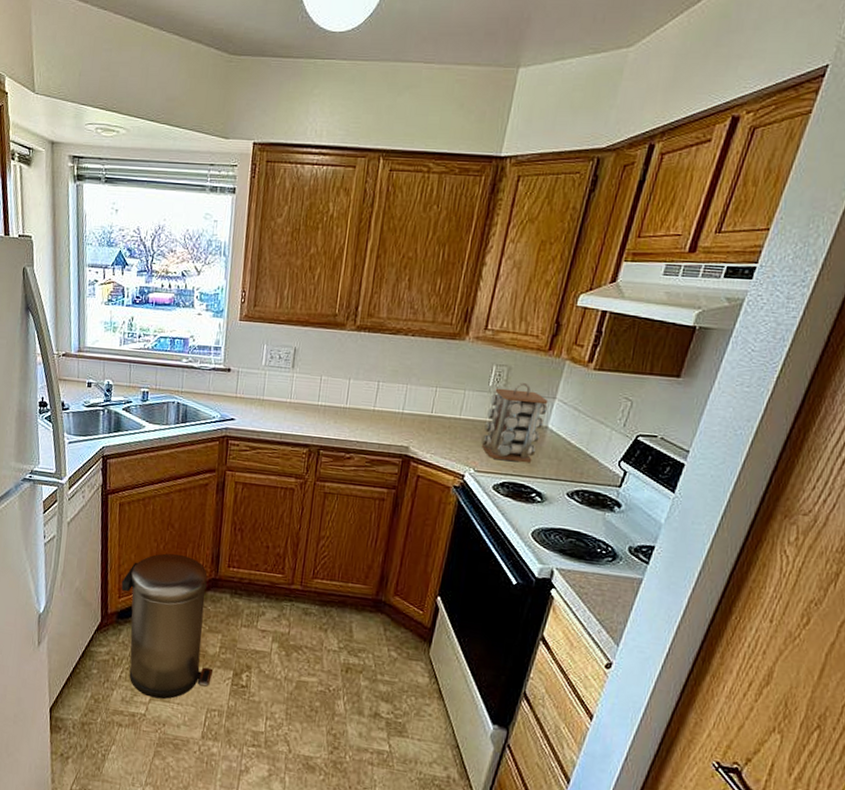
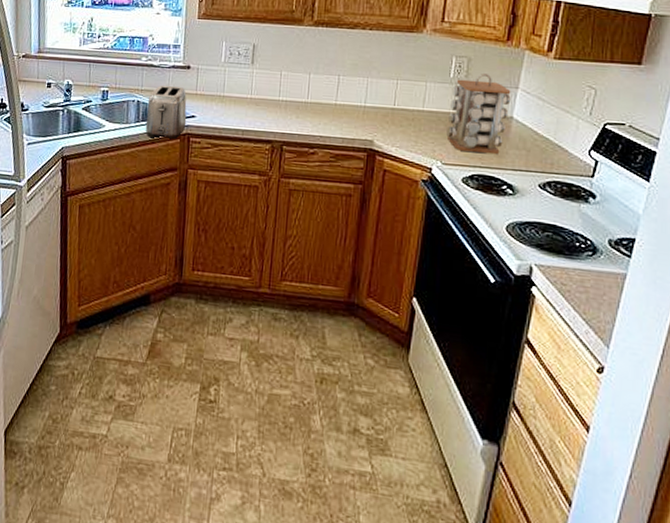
pedal bin: present [121,553,214,699] -> none [81,257,179,418]
toaster: none [184,388,226,442] -> present [145,86,187,140]

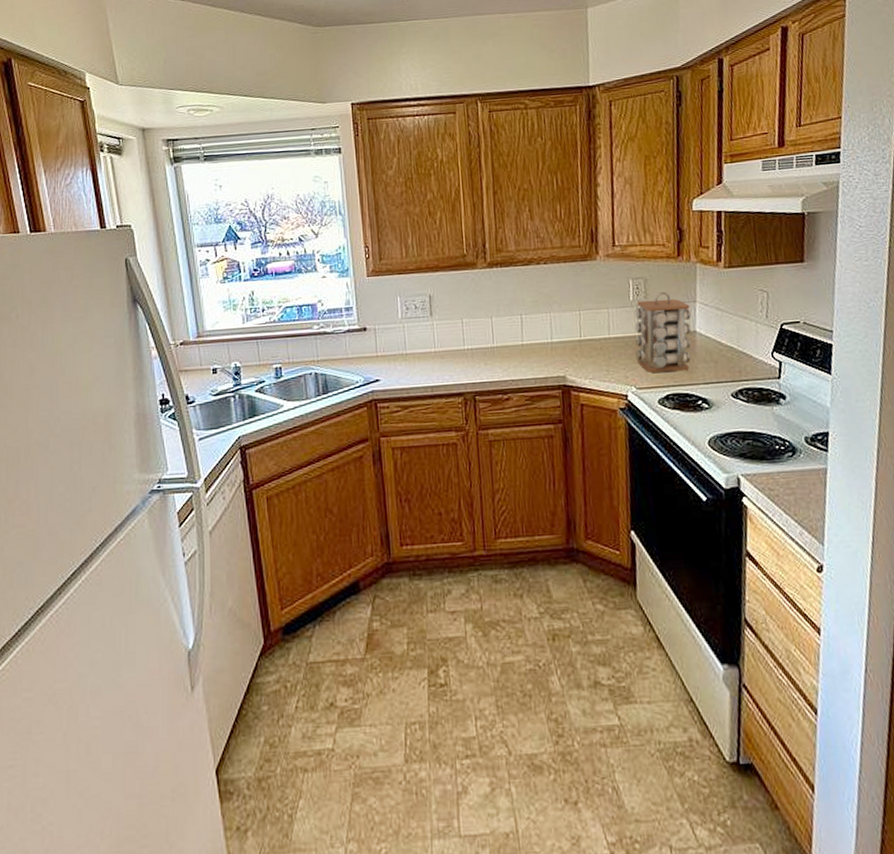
toaster: present [145,86,187,140] -> none [326,351,371,411]

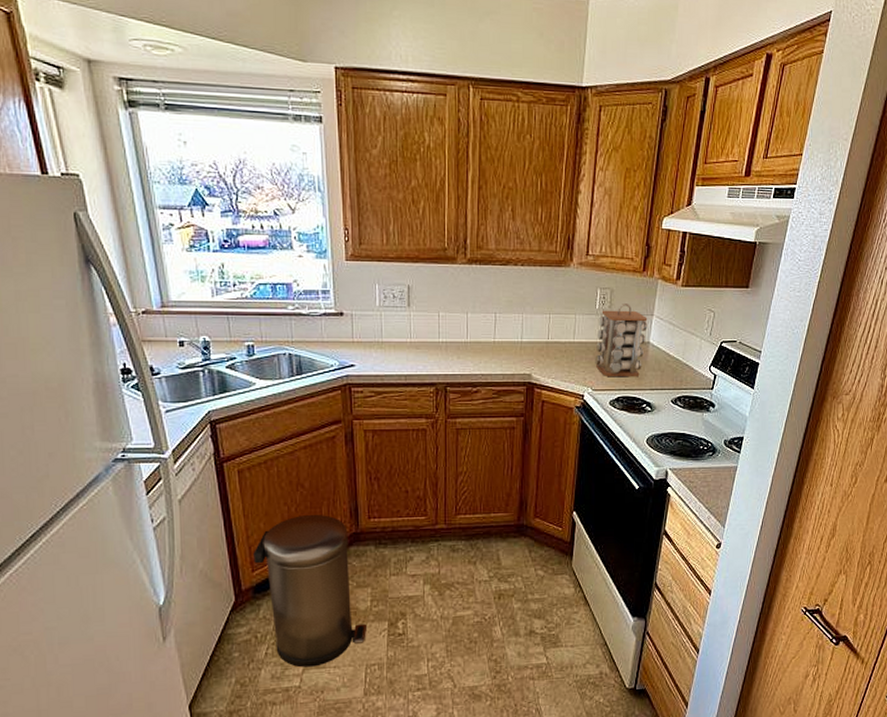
pedal bin: none [282,542,405,725] -> present [253,514,368,667]

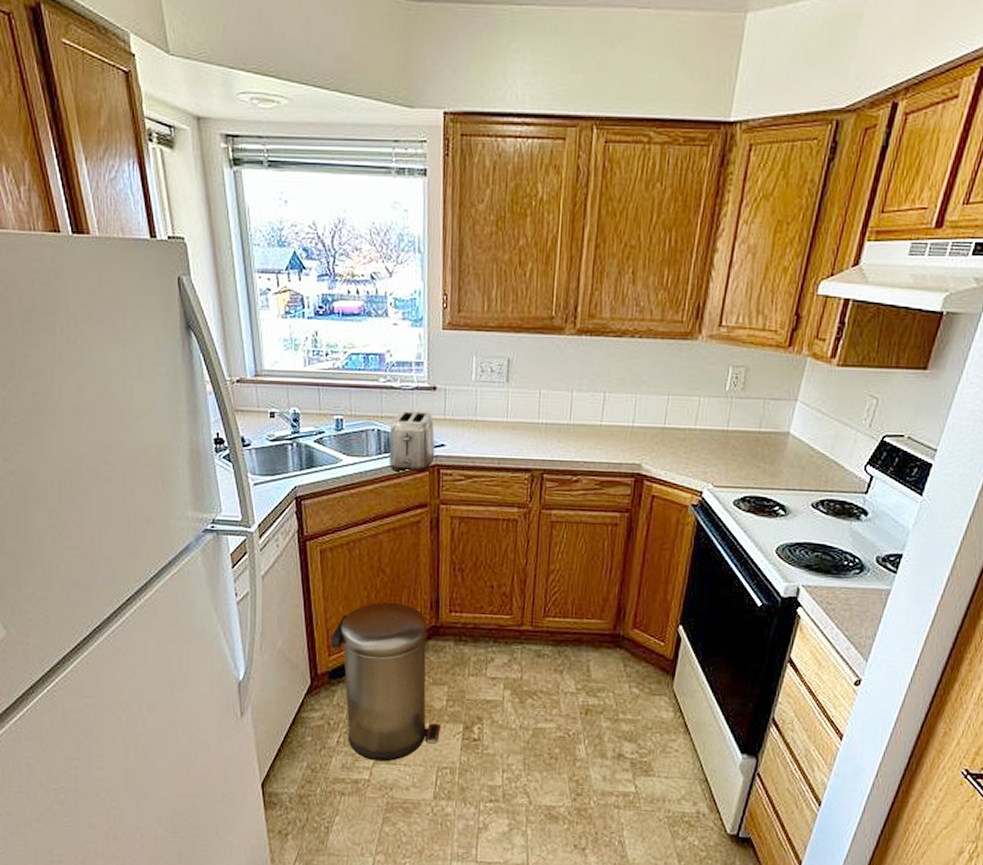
toaster: none [300,336,346,392] -> present [388,411,436,473]
spice rack: present [595,304,648,377] -> none [719,385,790,474]

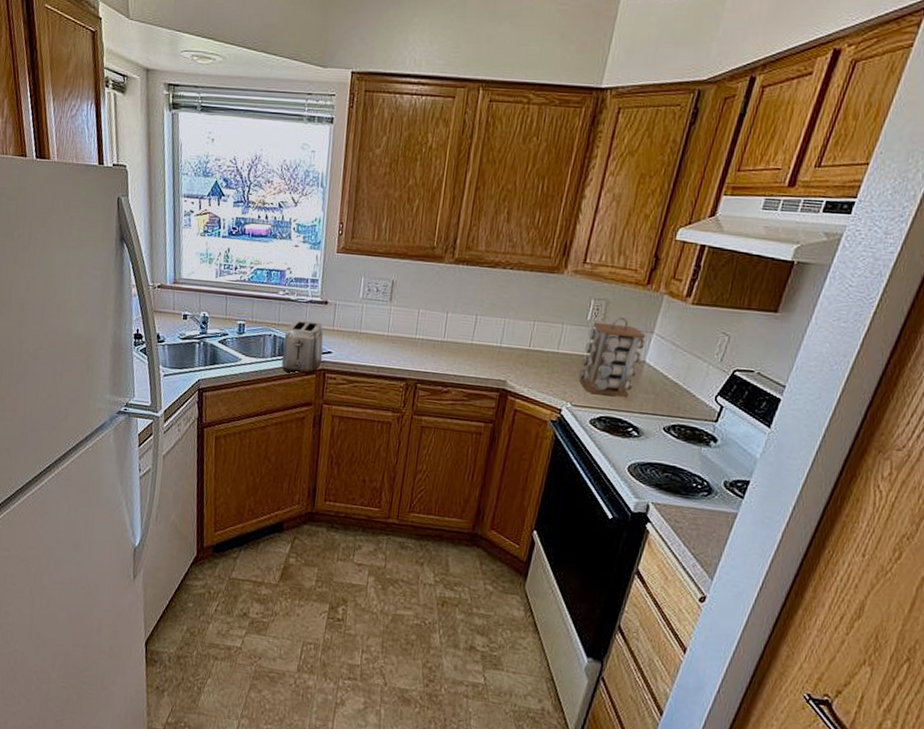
pedal bin: present [331,602,442,762] -> none [217,487,310,633]
spice rack: none [719,385,790,474] -> present [578,317,646,397]

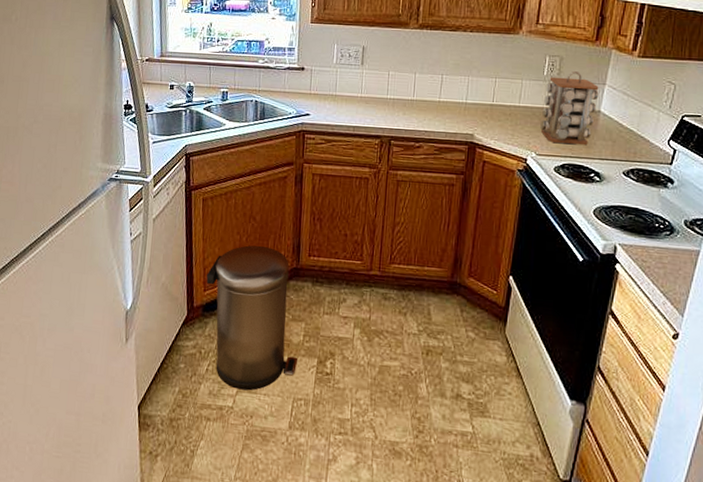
pedal bin: none [217,487,310,633] -> present [206,245,298,391]
toaster: present [281,320,324,376] -> none [263,86,302,137]

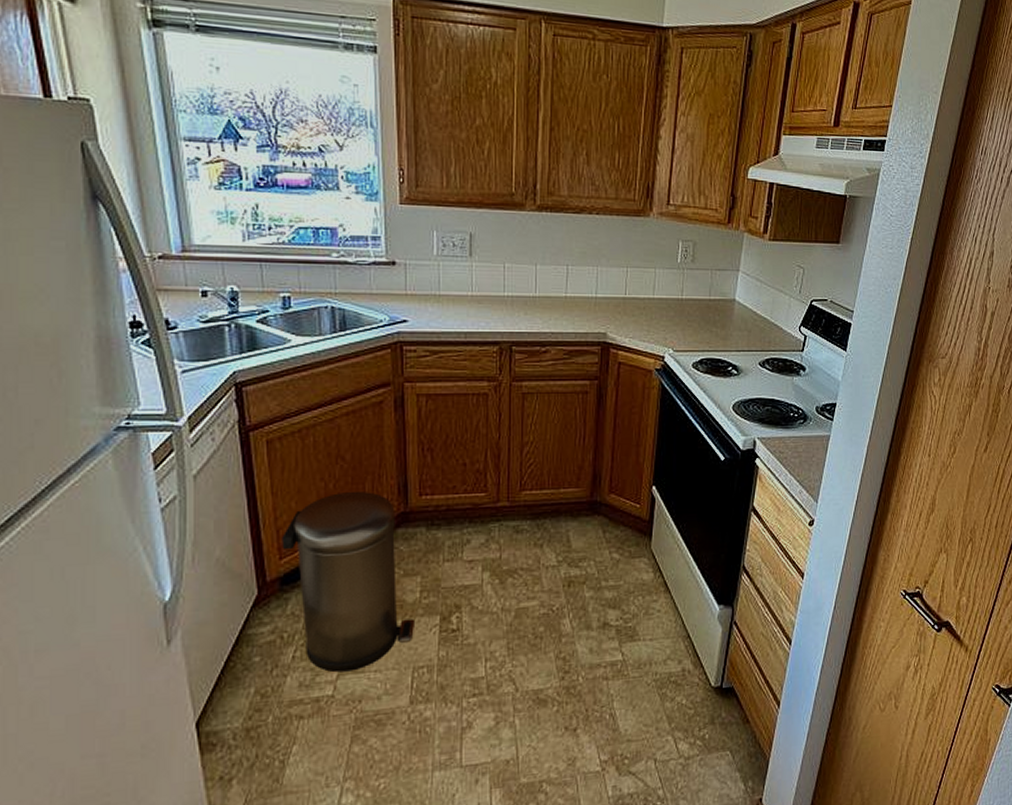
spice rack: present [540,71,599,145] -> none [676,257,733,338]

